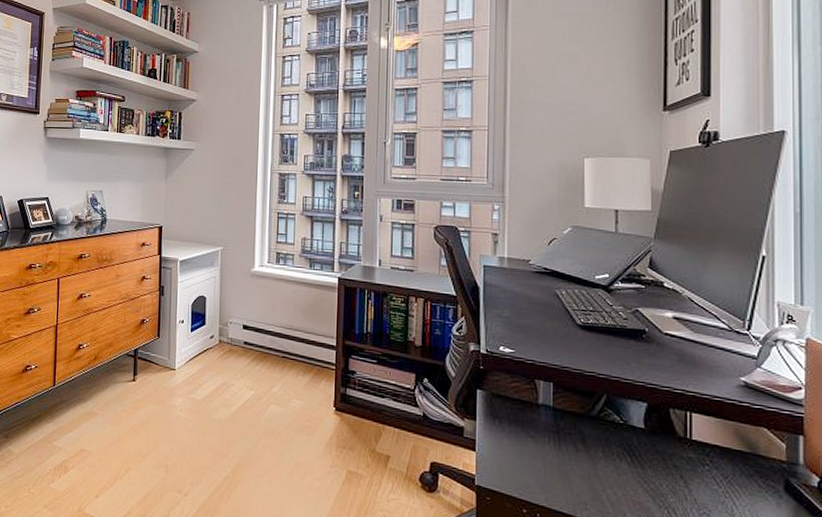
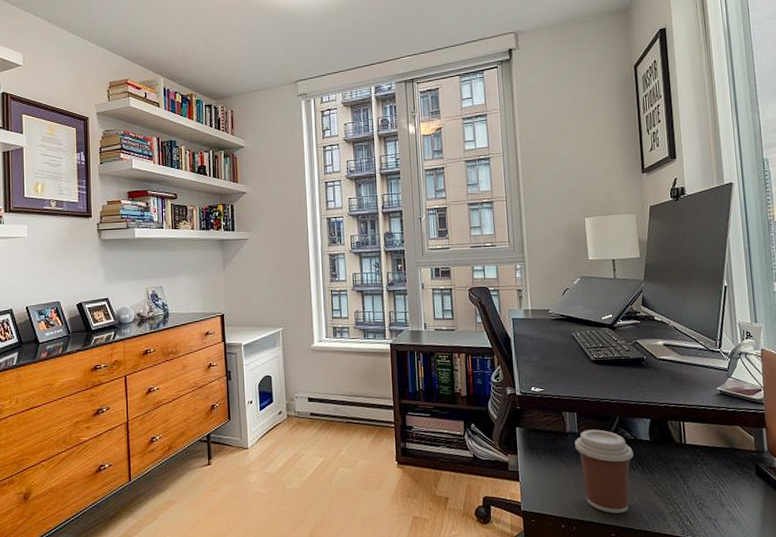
coffee cup: none [548,404,621,508] -> present [575,429,633,514]

